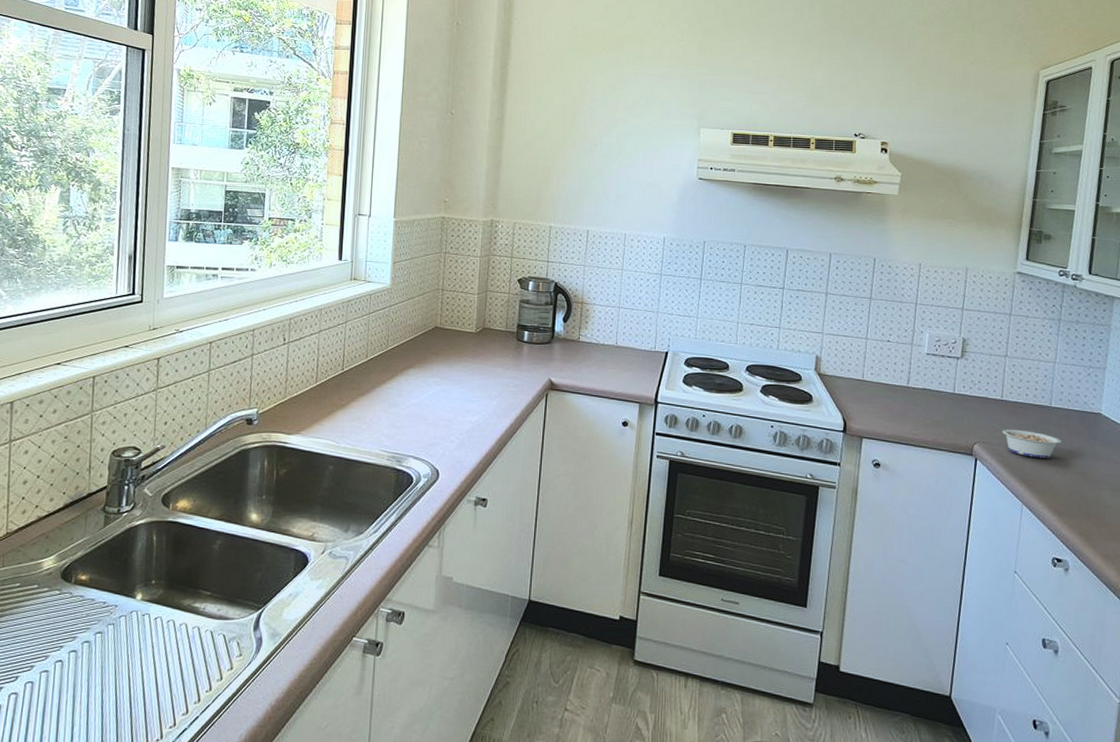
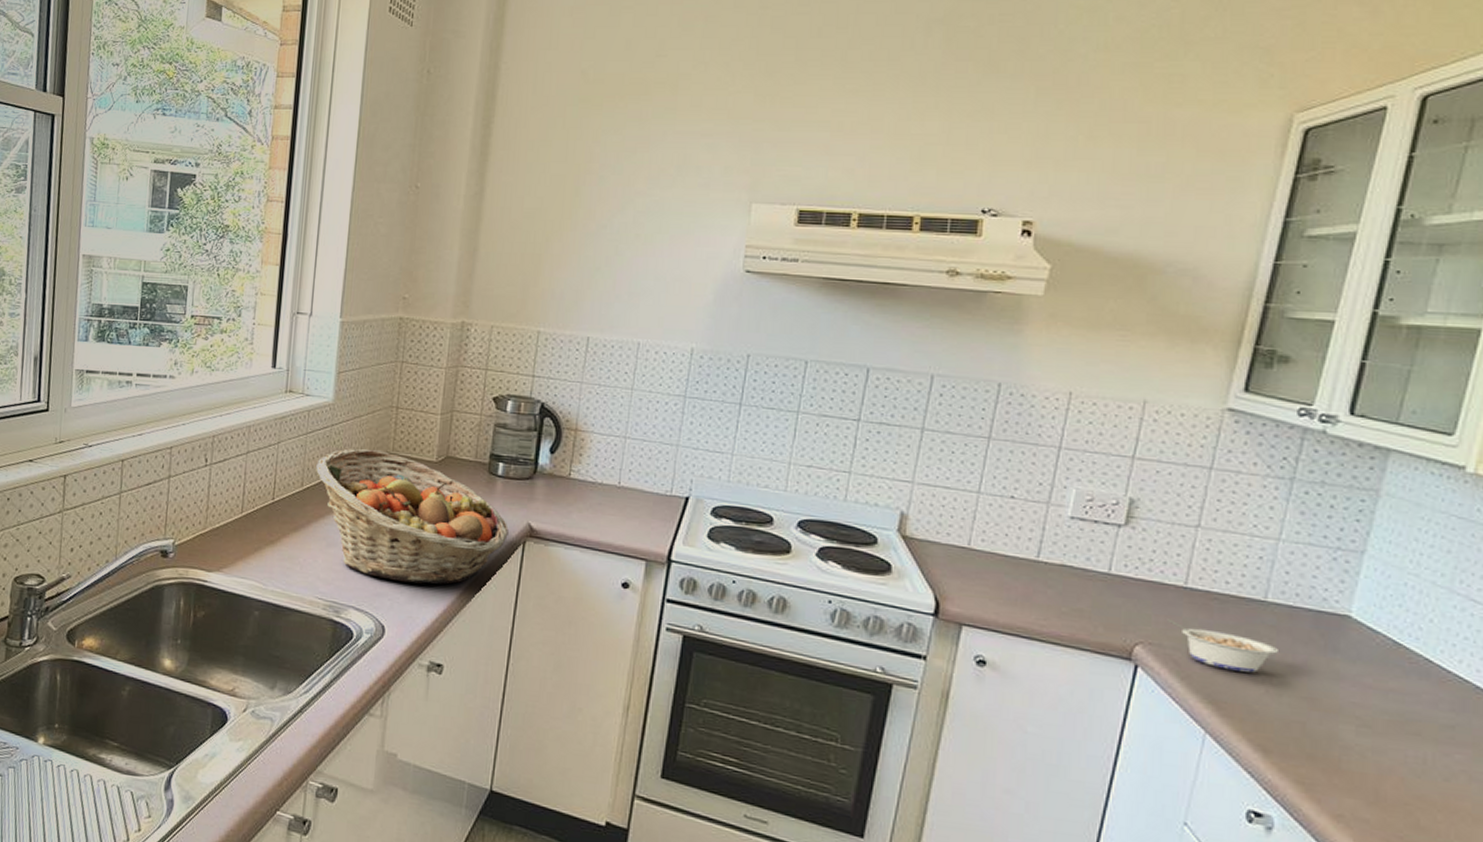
fruit basket: none [378,324,534,433] -> present [316,448,509,584]

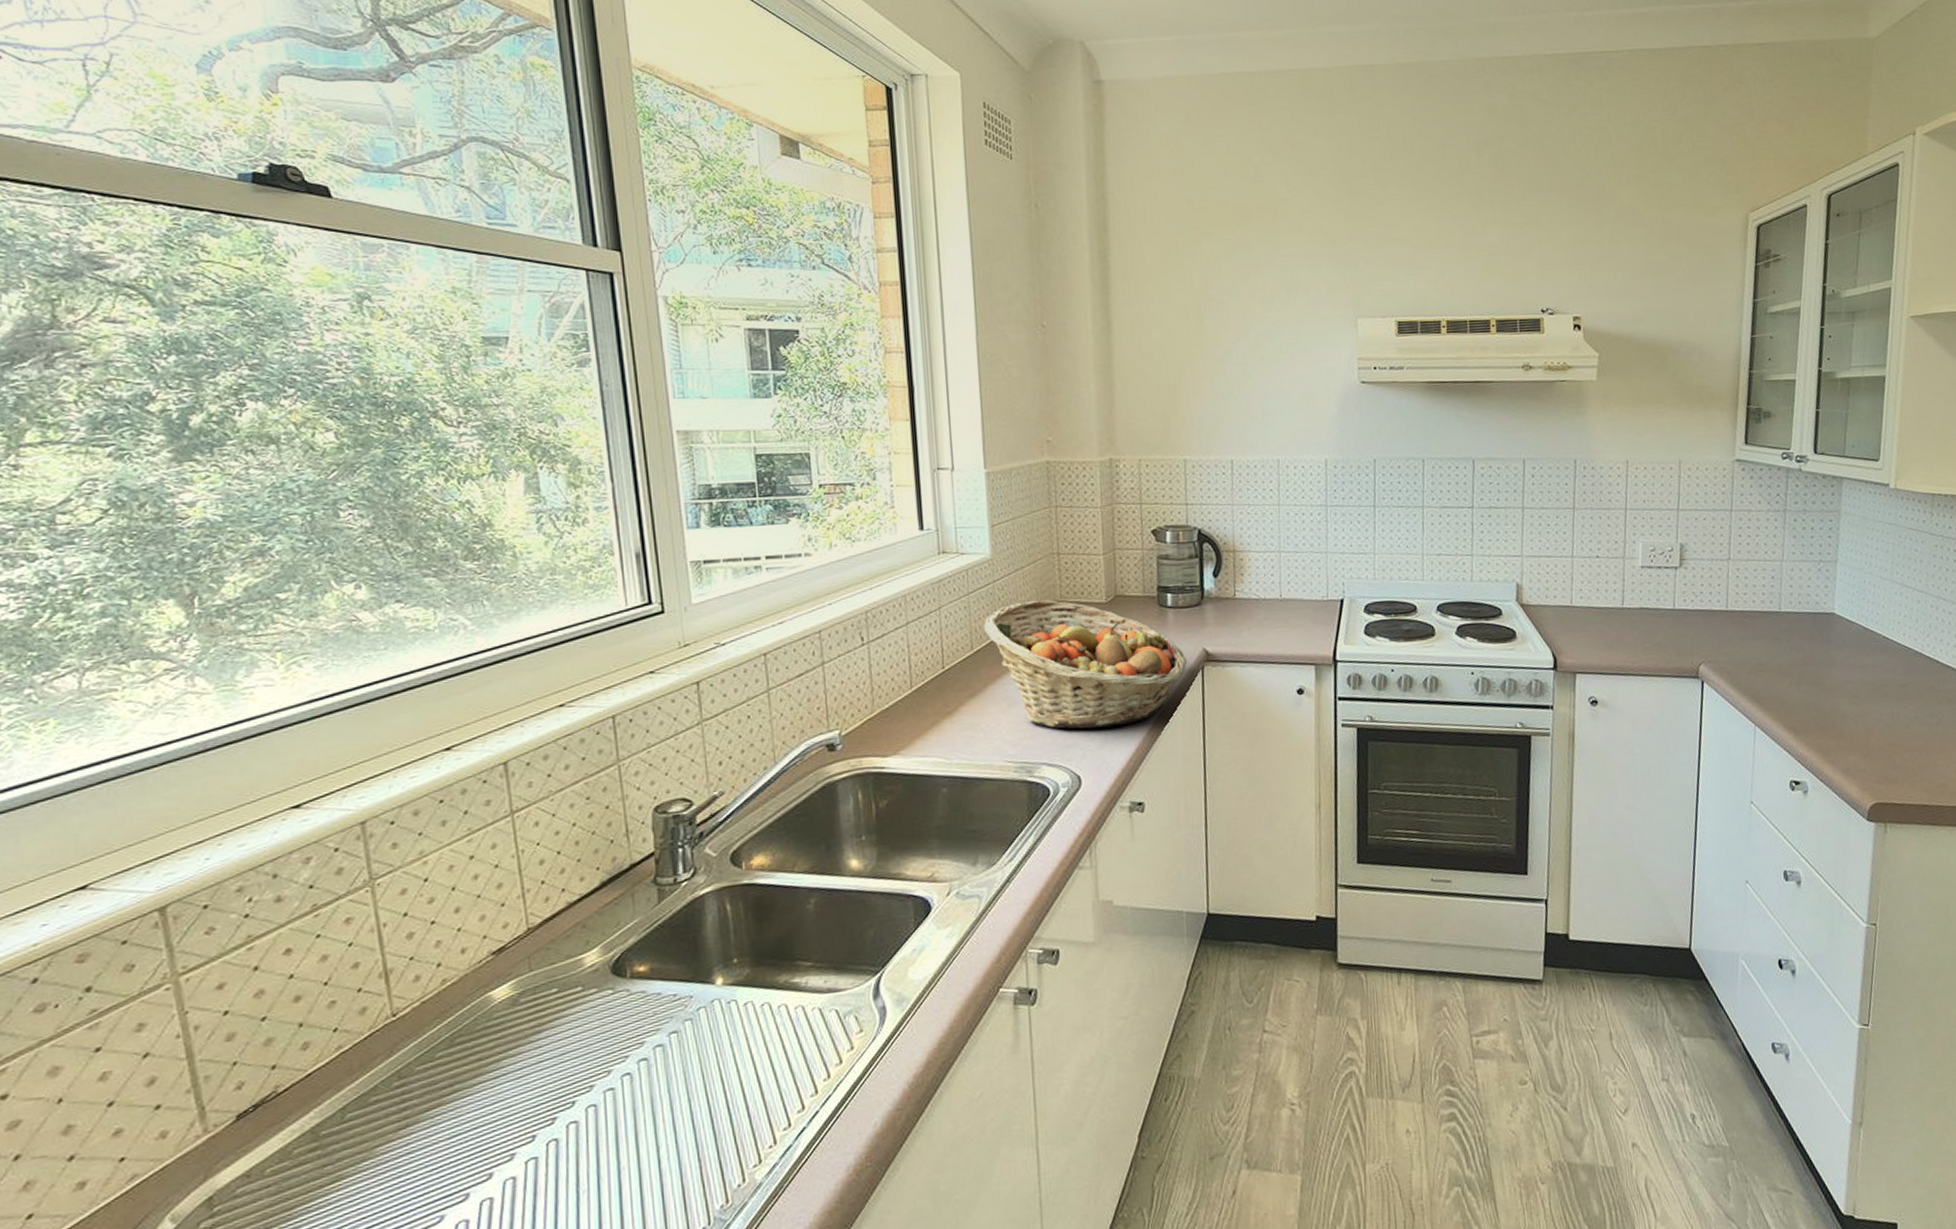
legume: present [1167,619,1278,673] -> none [1718,638,1793,672]

